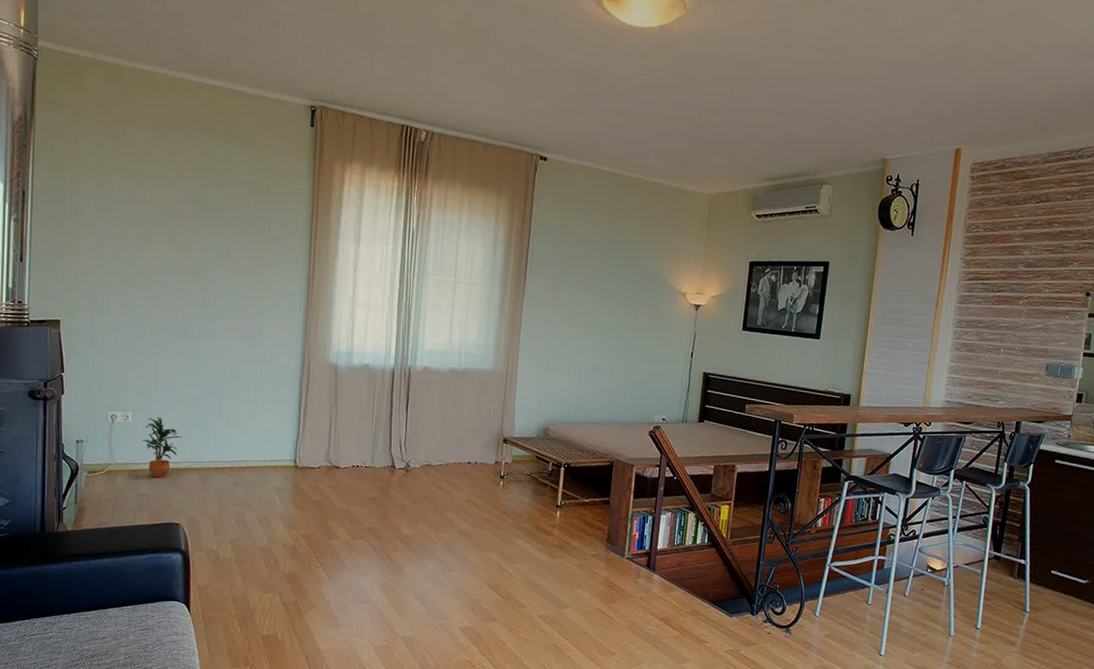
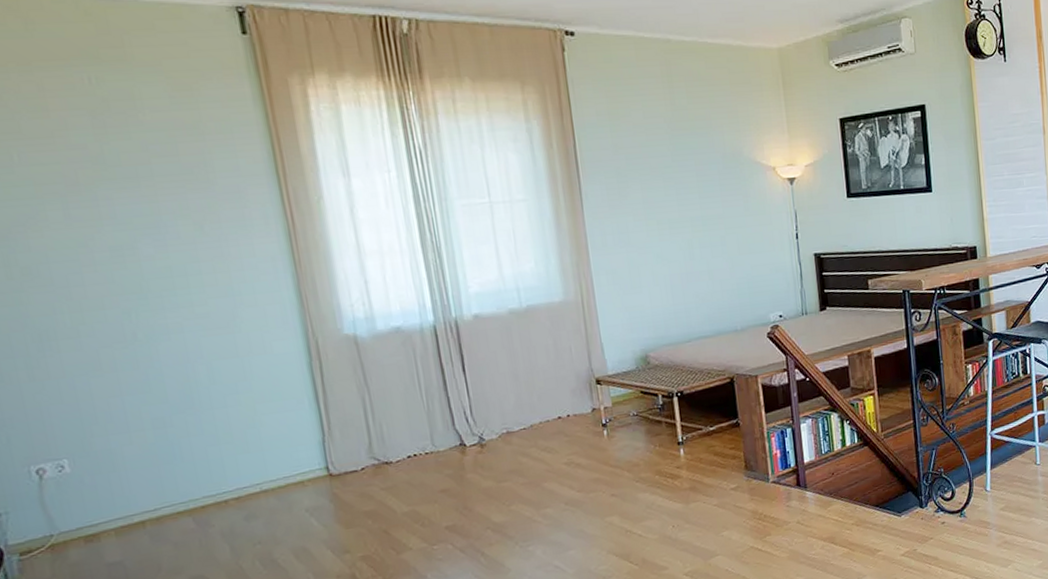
potted plant: present [143,416,182,478] -> none [94,455,155,537]

